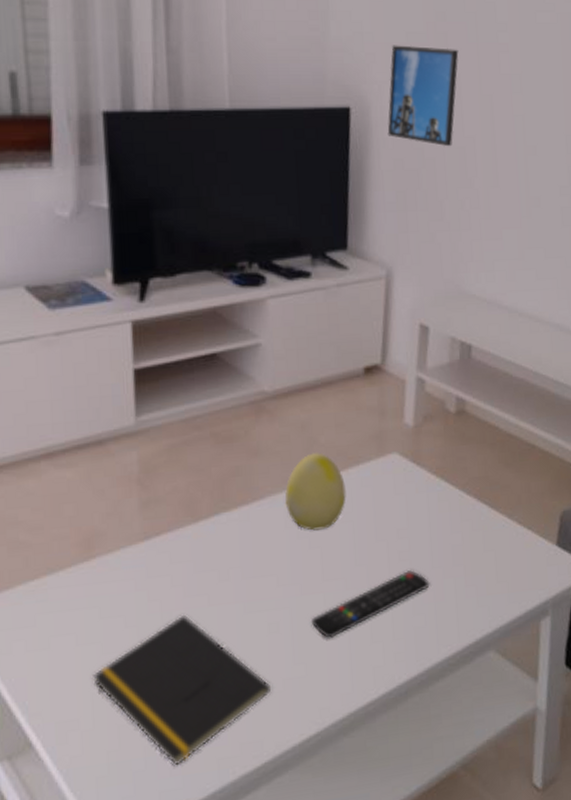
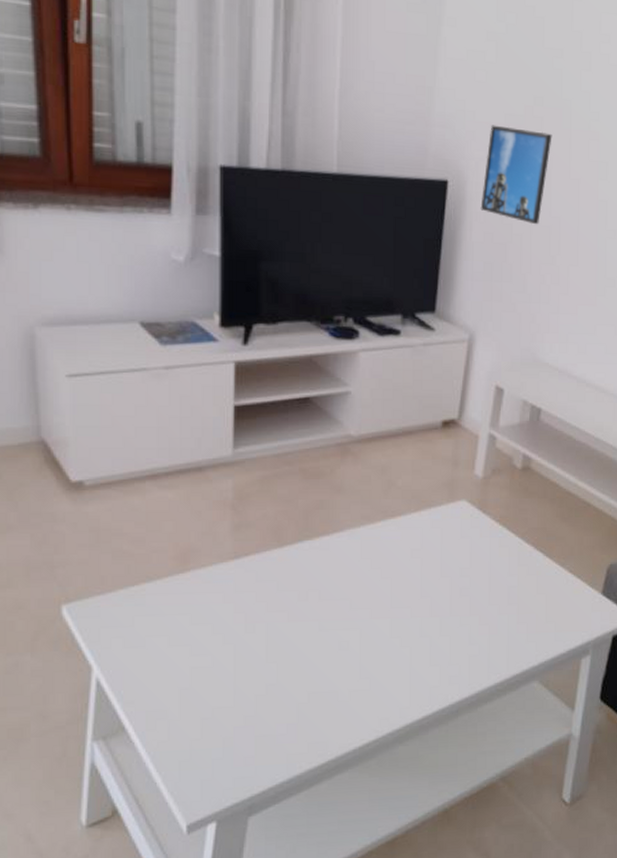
notepad: present [93,614,272,766] -> none [182,627,339,757]
decorative egg: present [285,452,346,531] -> none [363,494,417,563]
remote control: present [312,570,430,638] -> none [379,605,486,658]

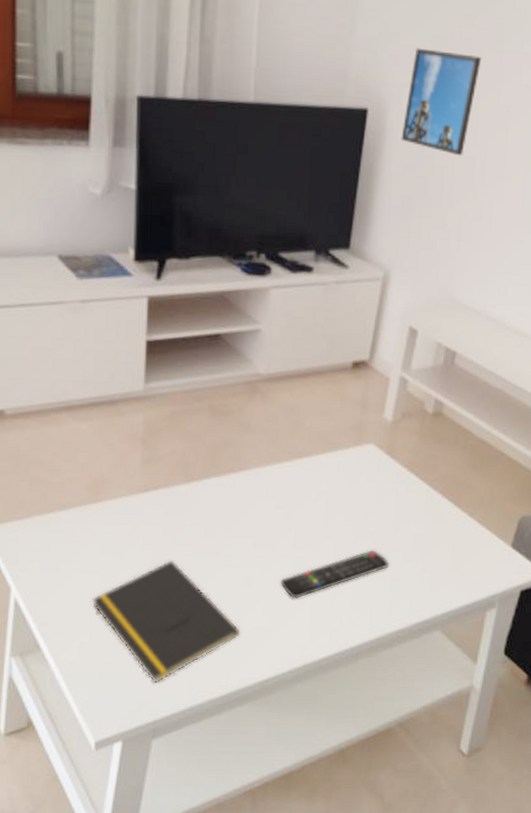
notepad: none [182,627,339,757] -> present [92,559,241,683]
remote control: none [379,605,486,658] -> present [281,550,390,598]

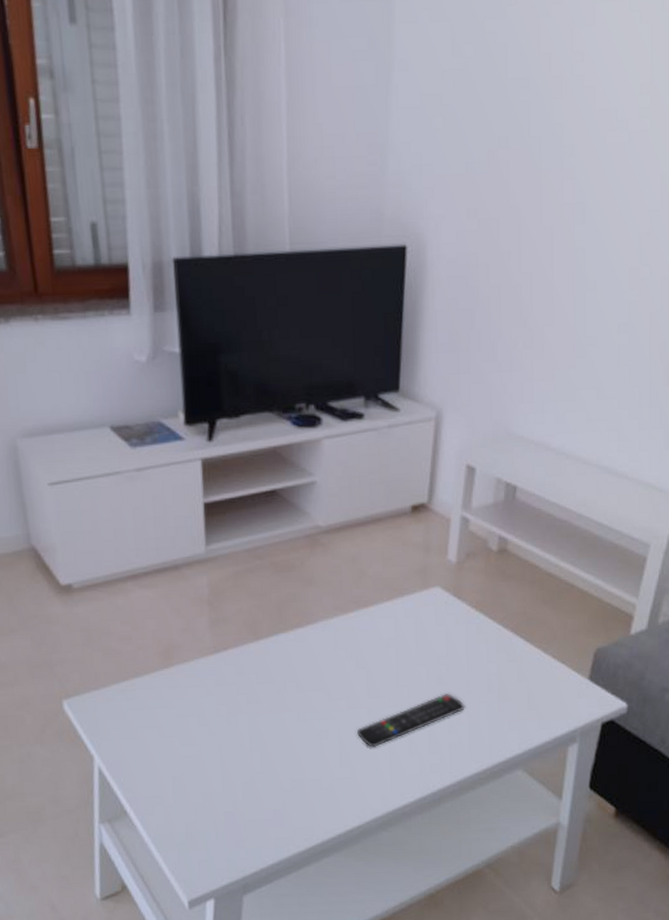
notepad: present [92,559,241,683] -> none [173,718,321,841]
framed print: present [401,48,482,156] -> none [442,176,520,285]

